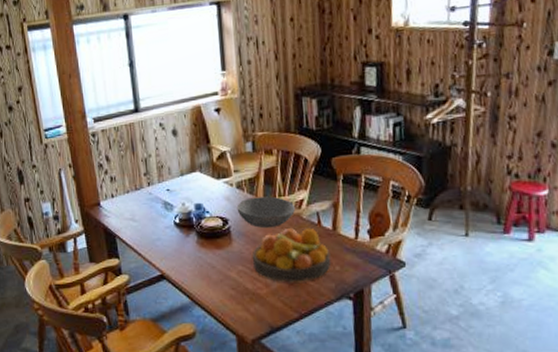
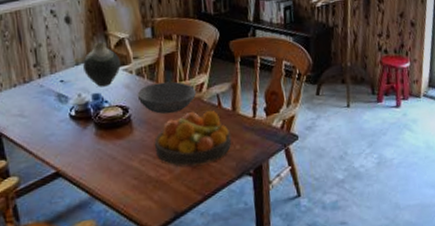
vase: none [187,154,222,198] -> present [83,42,121,87]

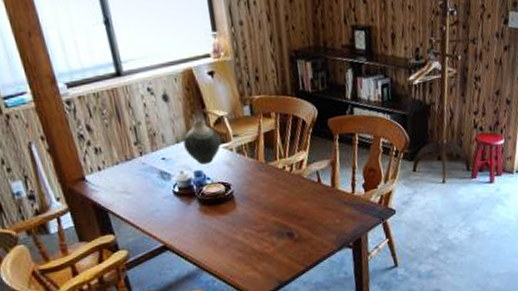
bowl: present [137,81,197,114] -> none [238,159,297,191]
fruit bowl: present [154,110,232,166] -> none [256,186,332,239]

